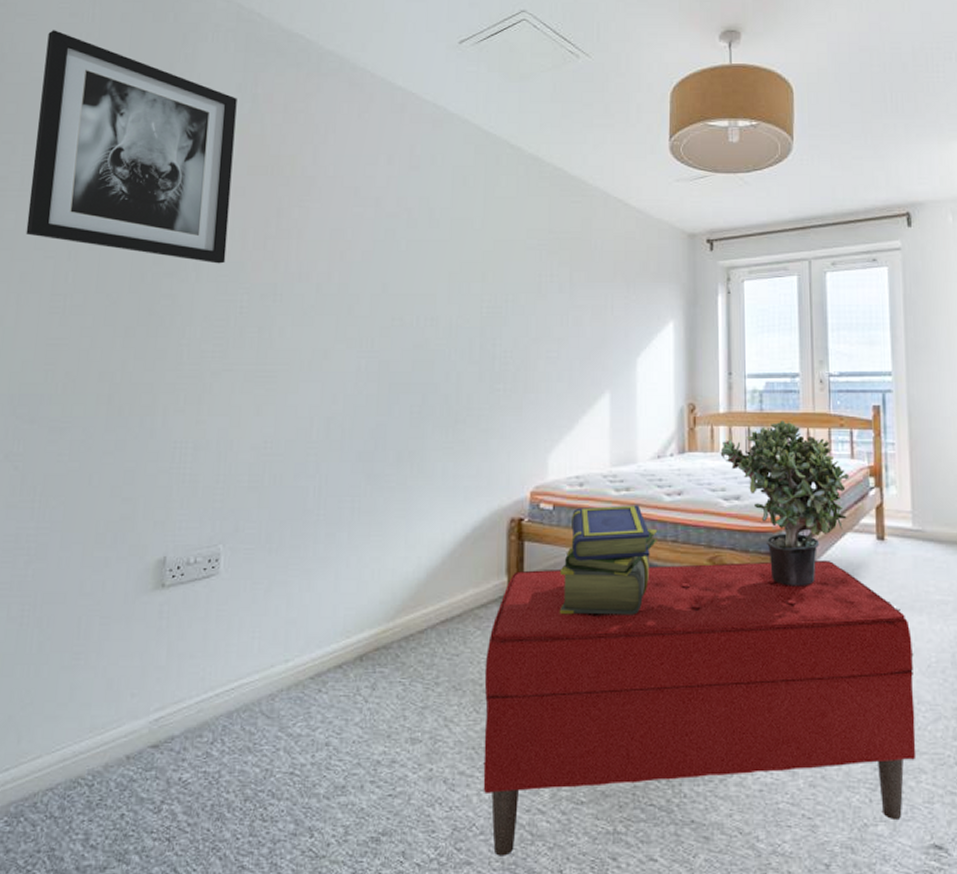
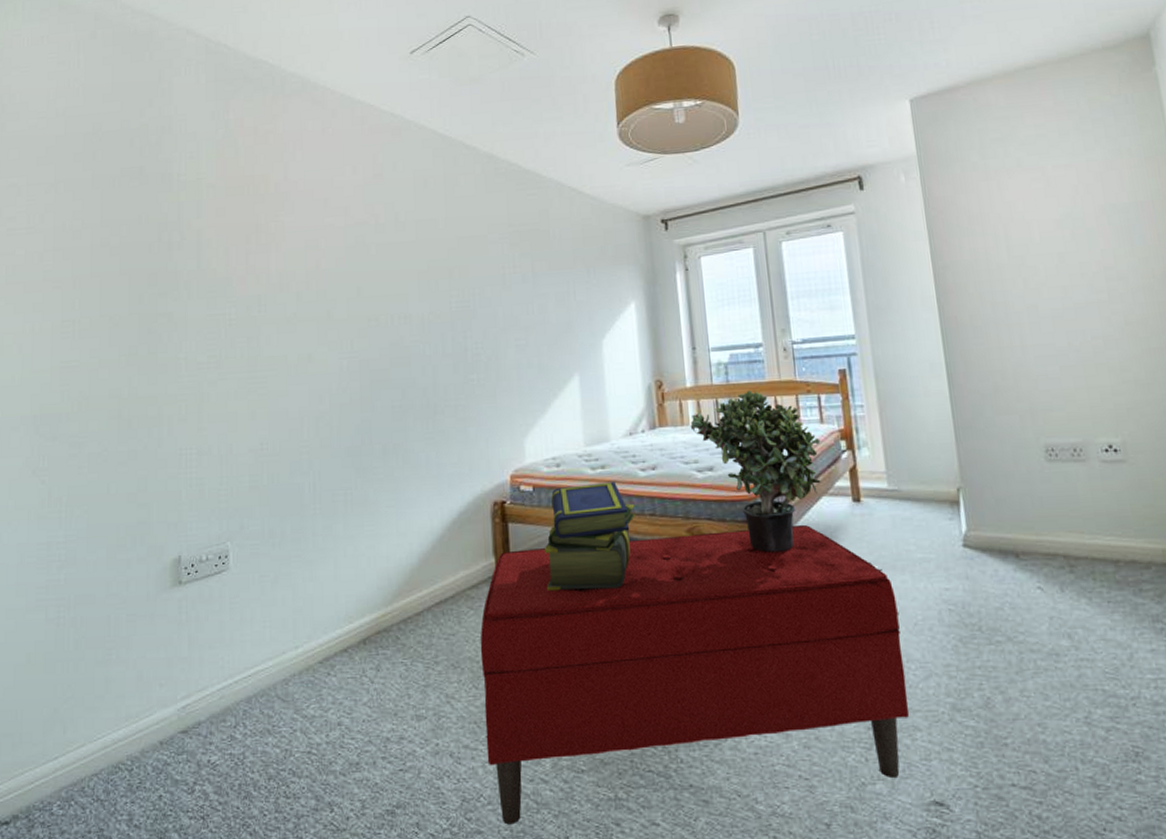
wall art: present [26,30,237,264] -> none [35,79,213,281]

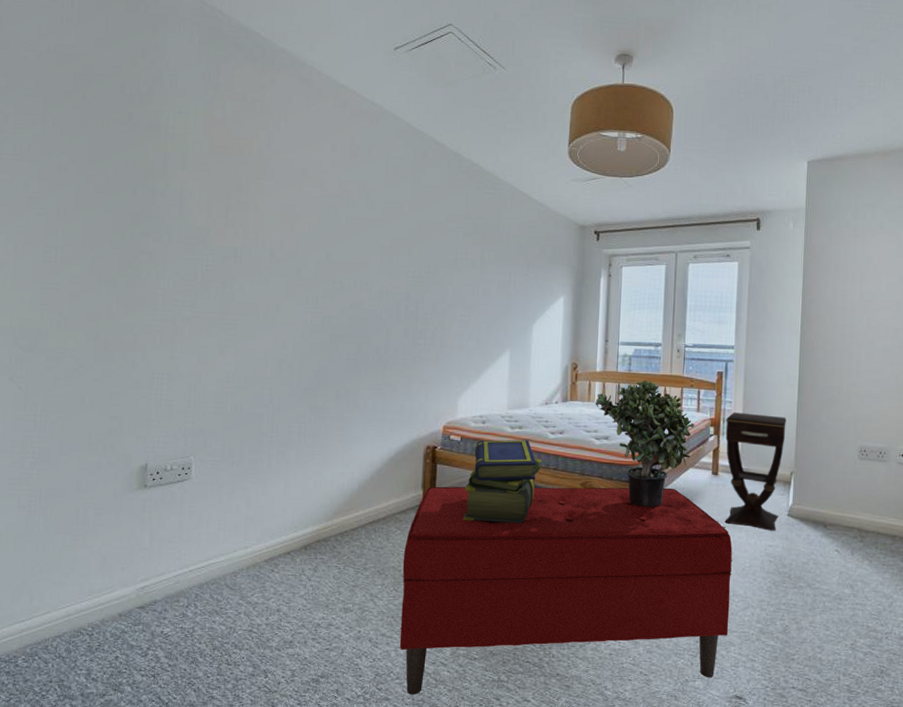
side table: none [858,417,951,569] -> present [725,412,786,531]

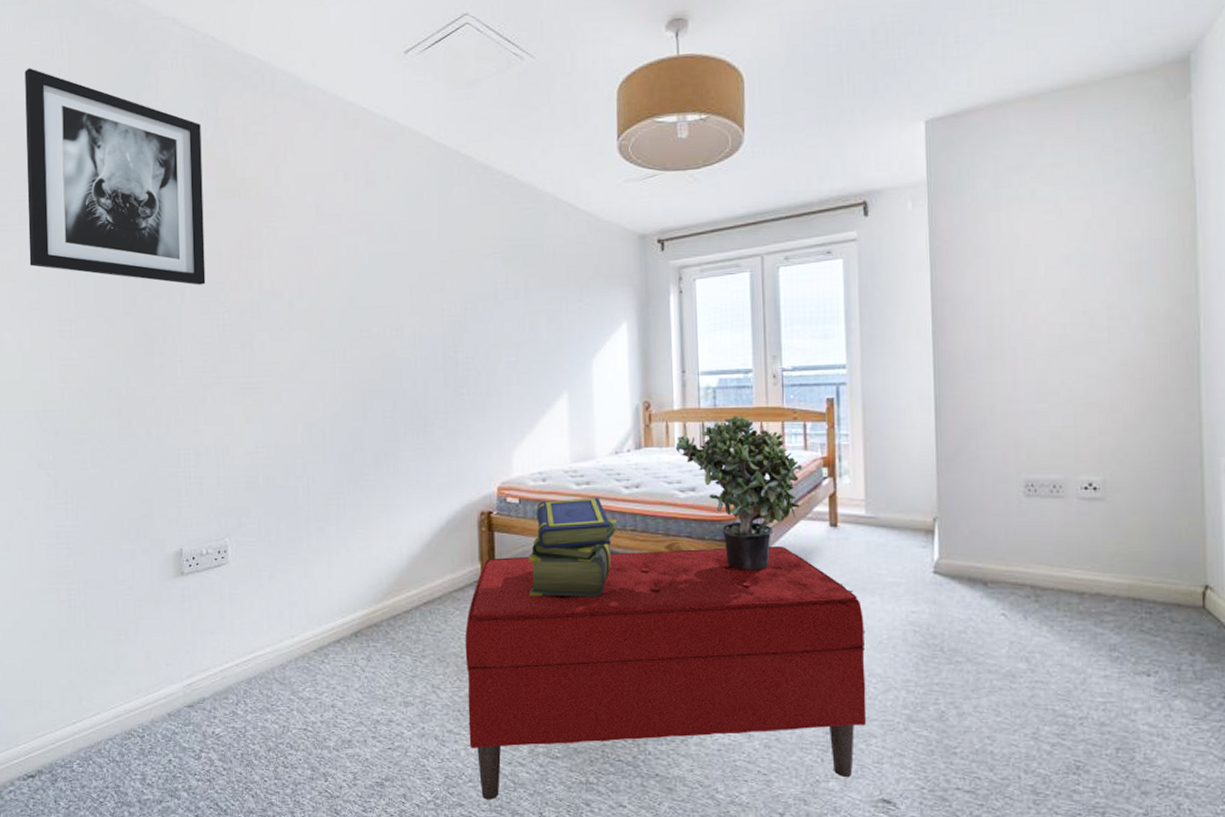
wall art: none [20,13,202,228] -> present [25,68,206,285]
side table: present [725,412,786,531] -> none [841,447,923,593]

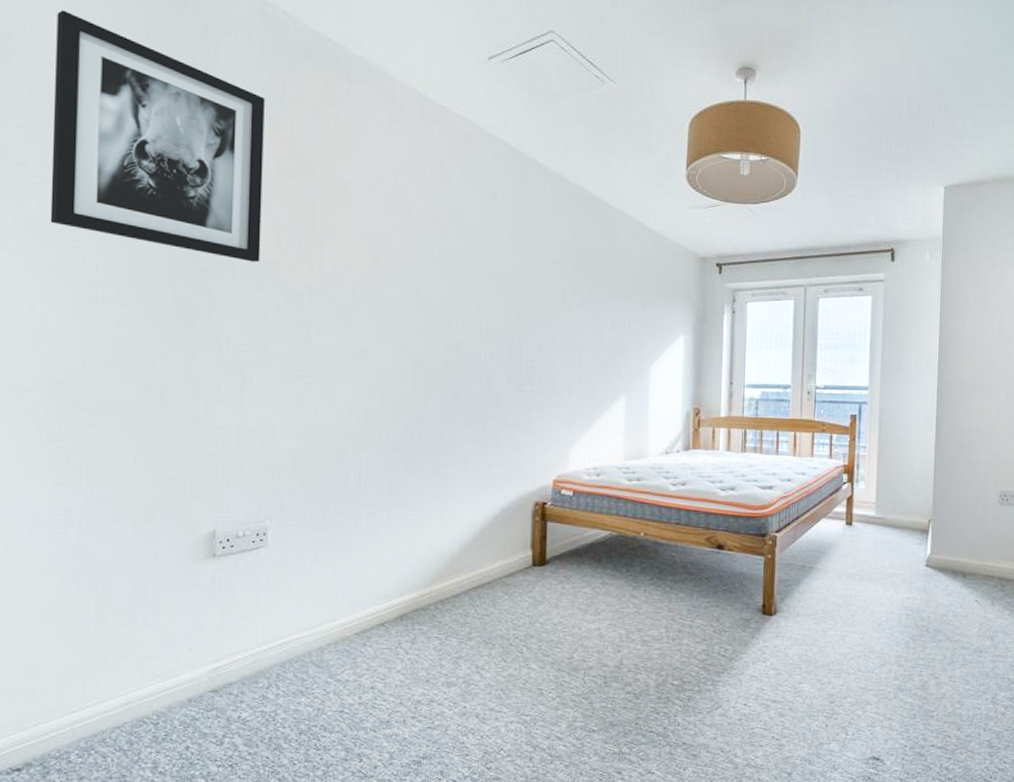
bench: present [465,545,867,800] -> none [510,540,868,773]
stack of books: present [528,497,618,597] -> none [577,492,664,583]
potted plant: present [675,415,803,570] -> none [719,425,827,562]

